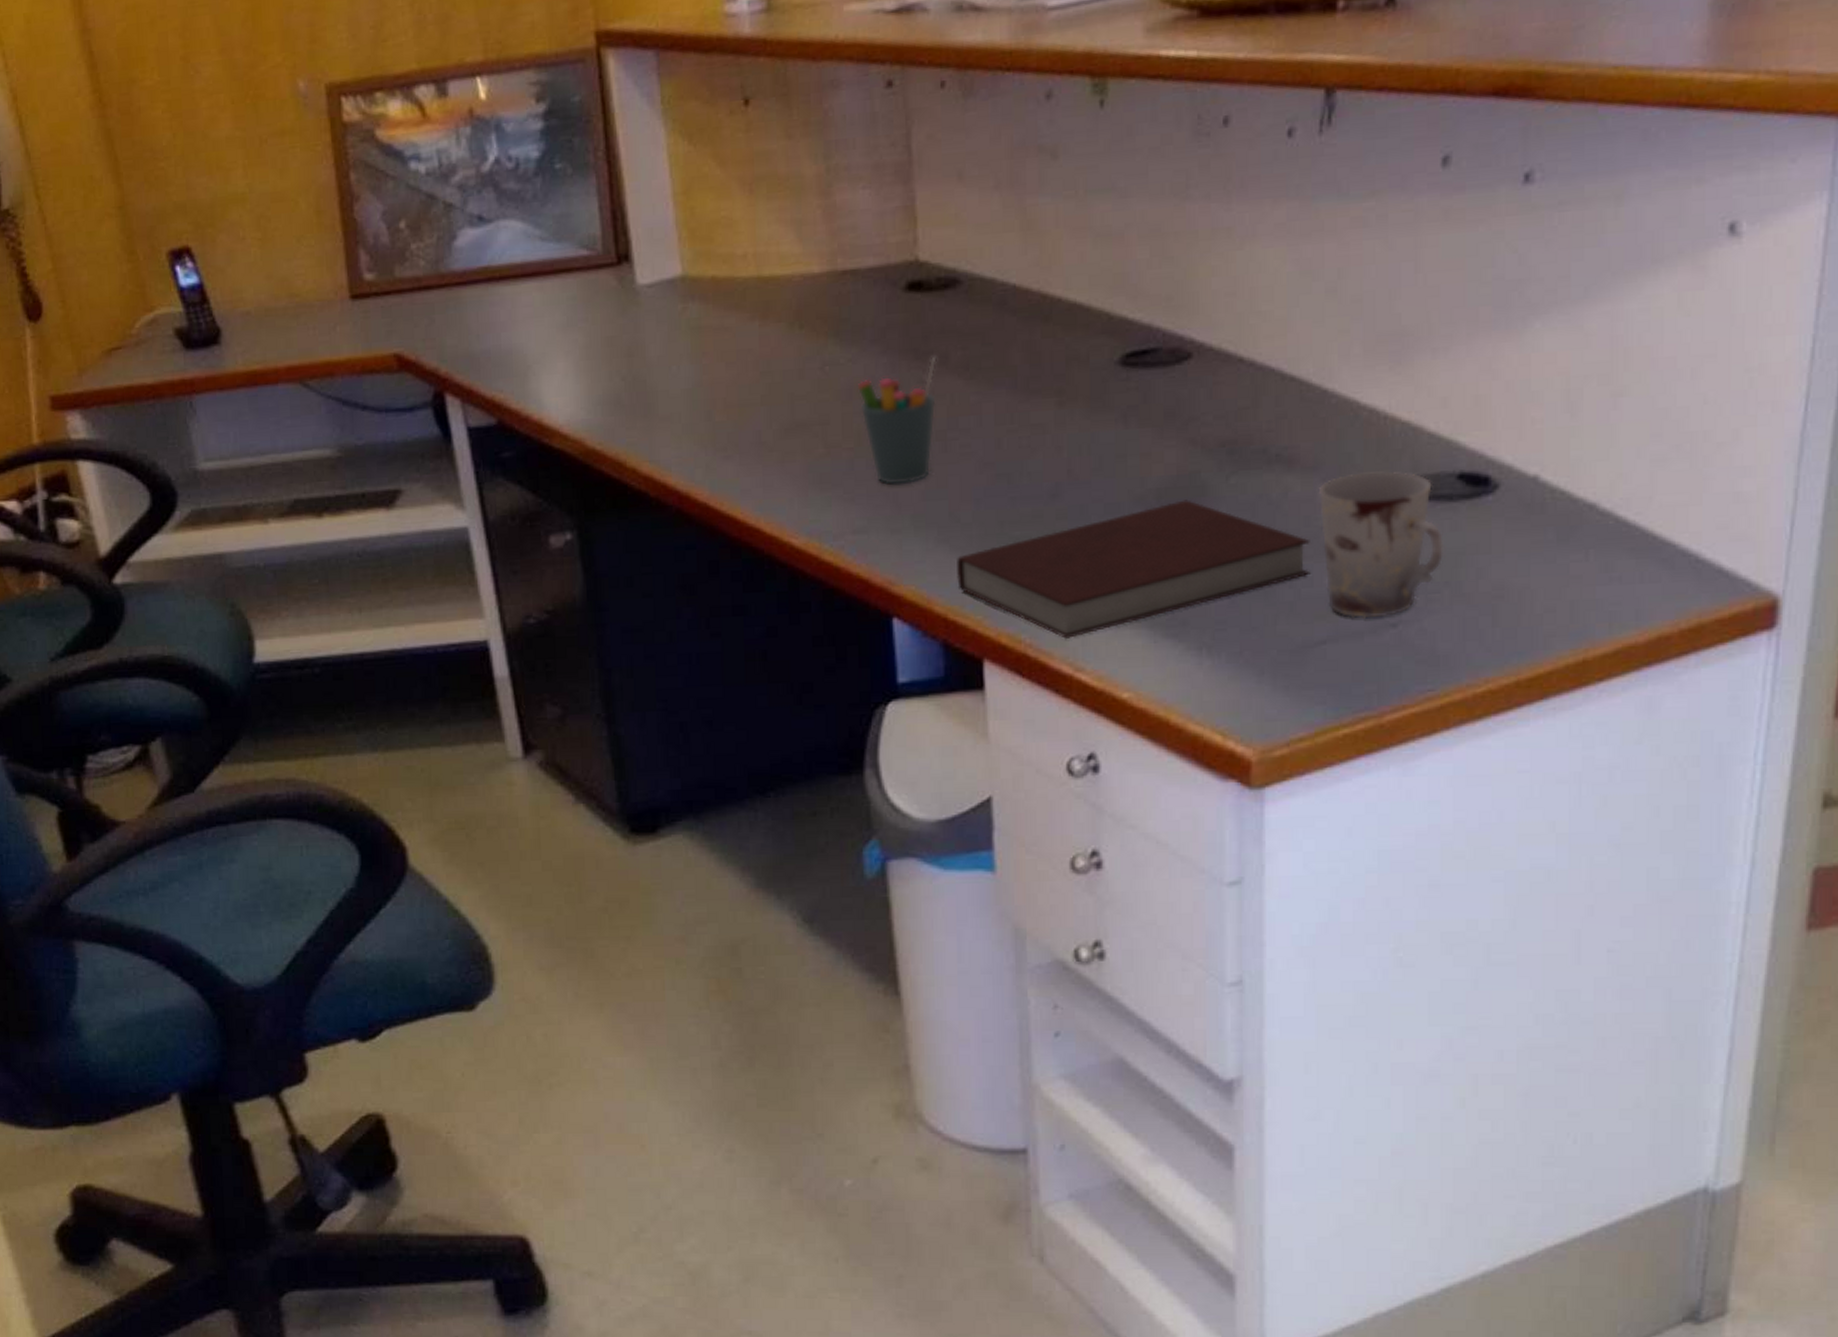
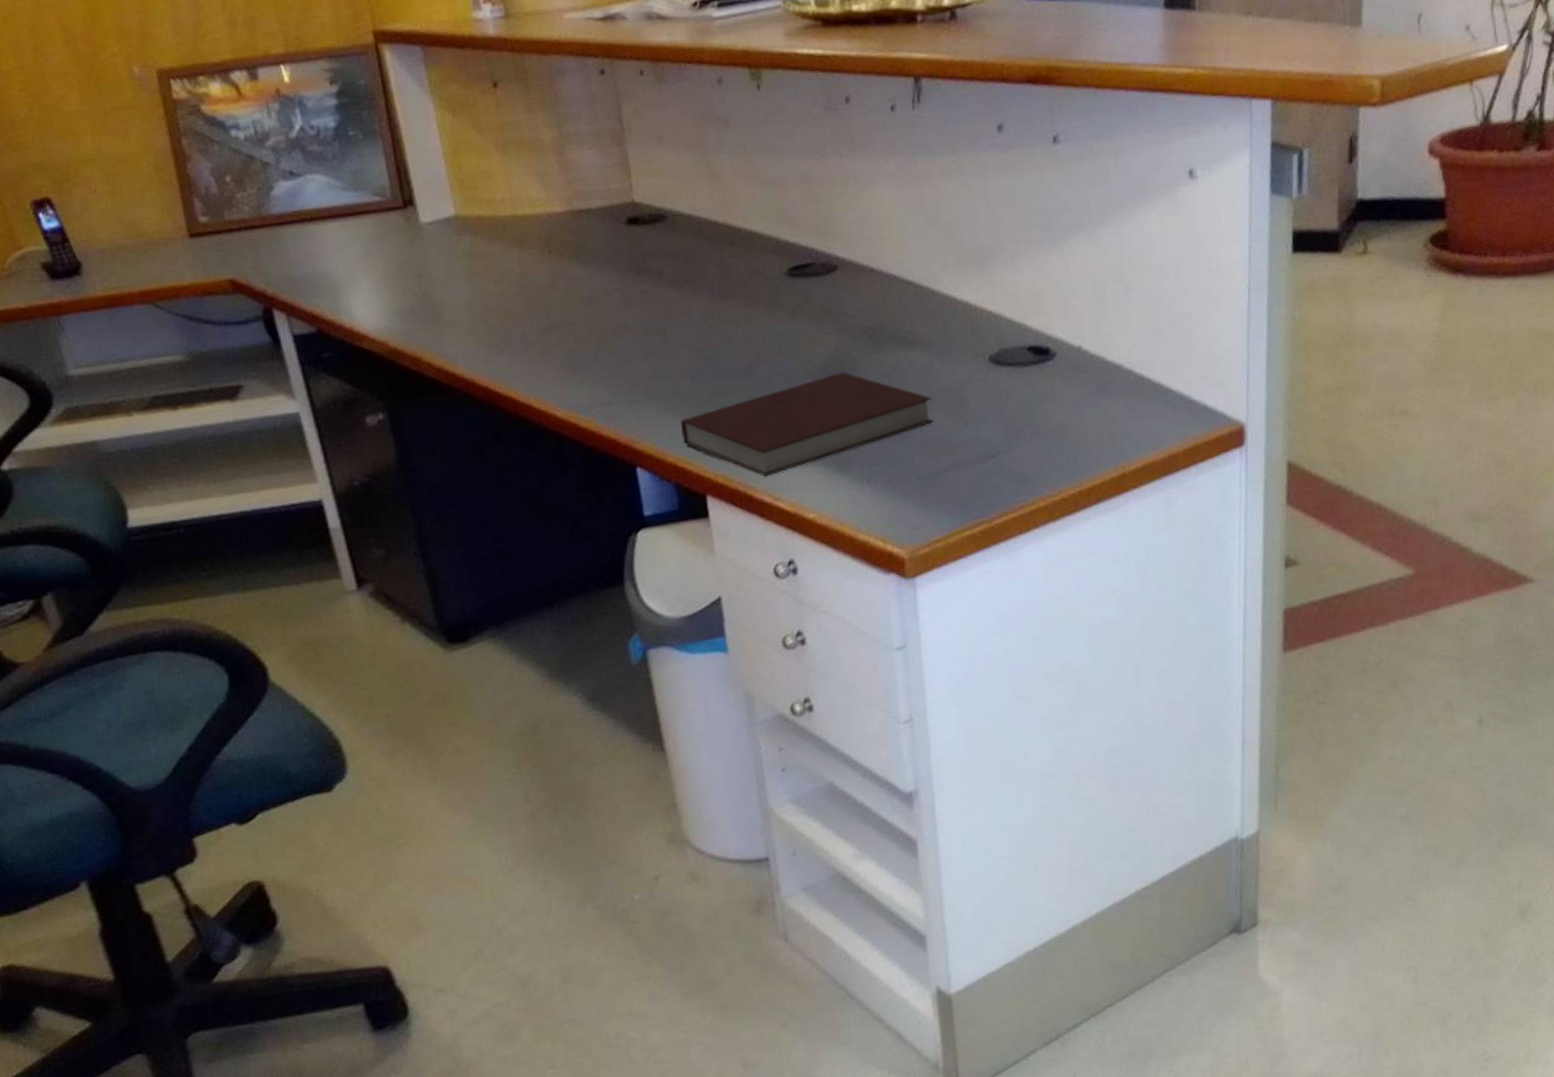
pen holder: present [857,357,937,486] -> none [596,273,657,369]
cup: present [1318,471,1445,619] -> none [934,346,1024,452]

